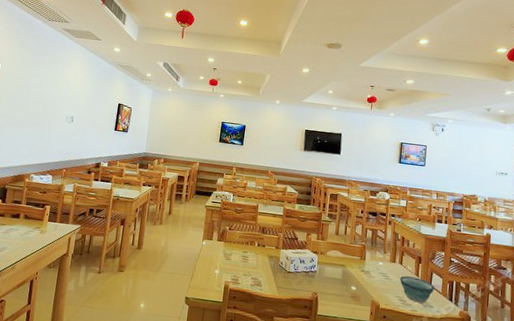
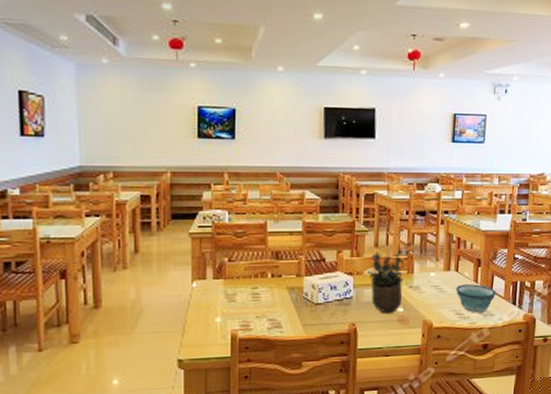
potted plant: none [328,235,366,290] -> present [367,243,413,313]

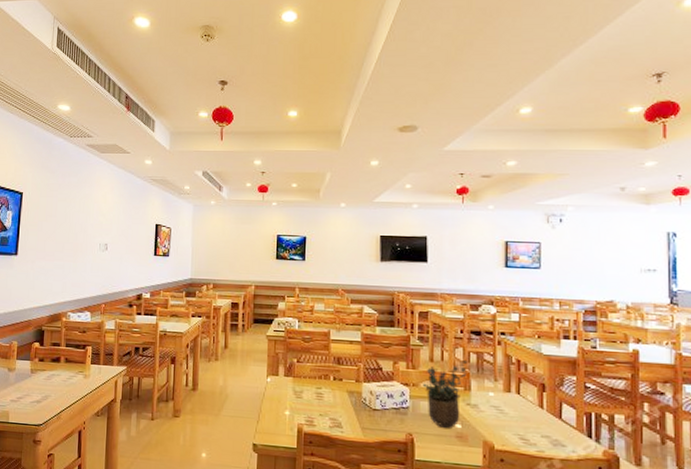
bowl: present [455,284,496,313] -> none [518,408,566,442]

